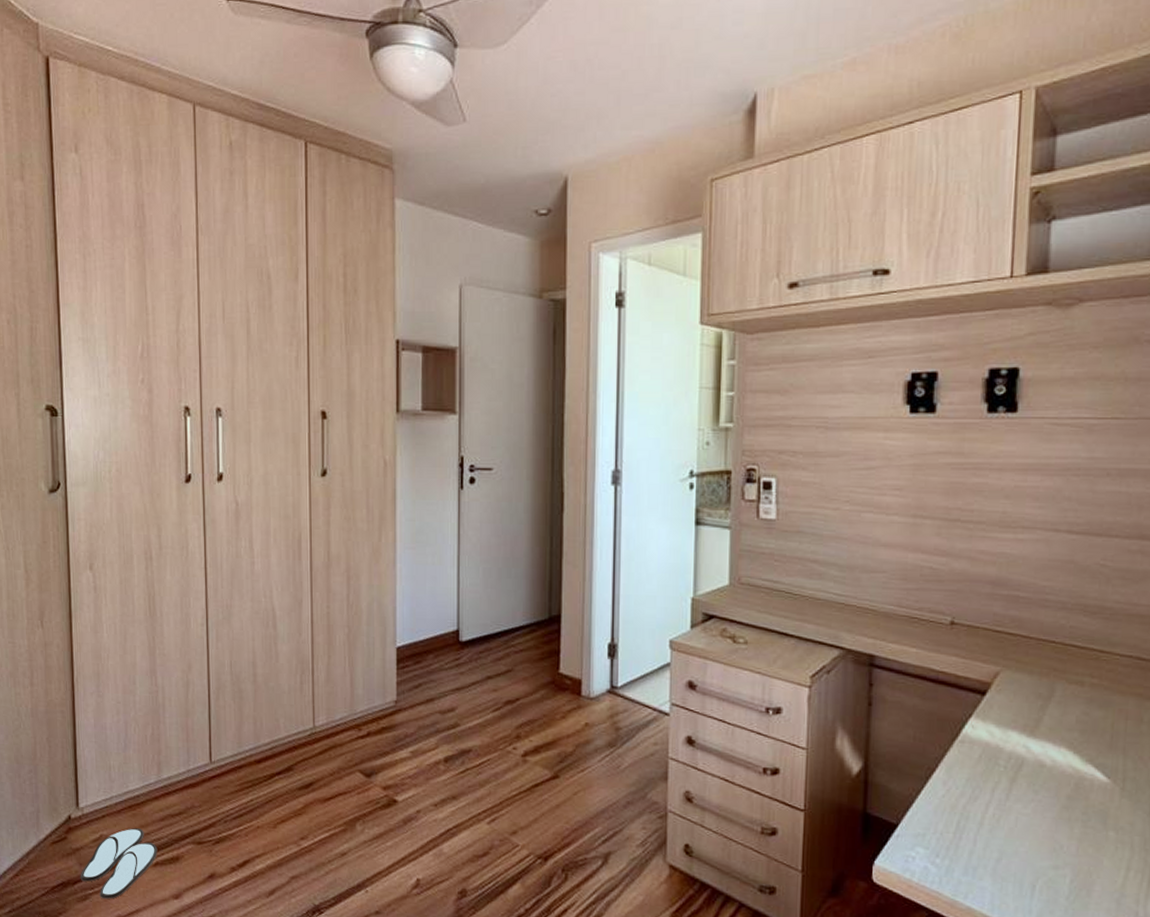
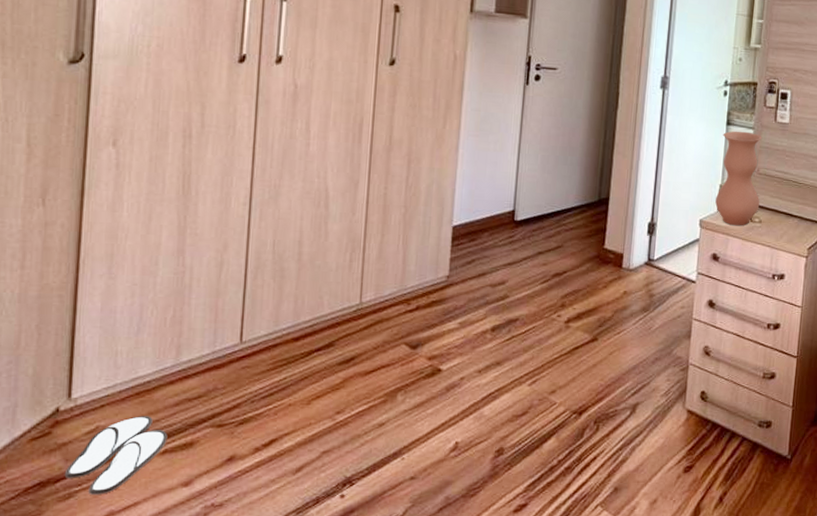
vase: none [687,531,744,648] -> present [715,131,763,226]

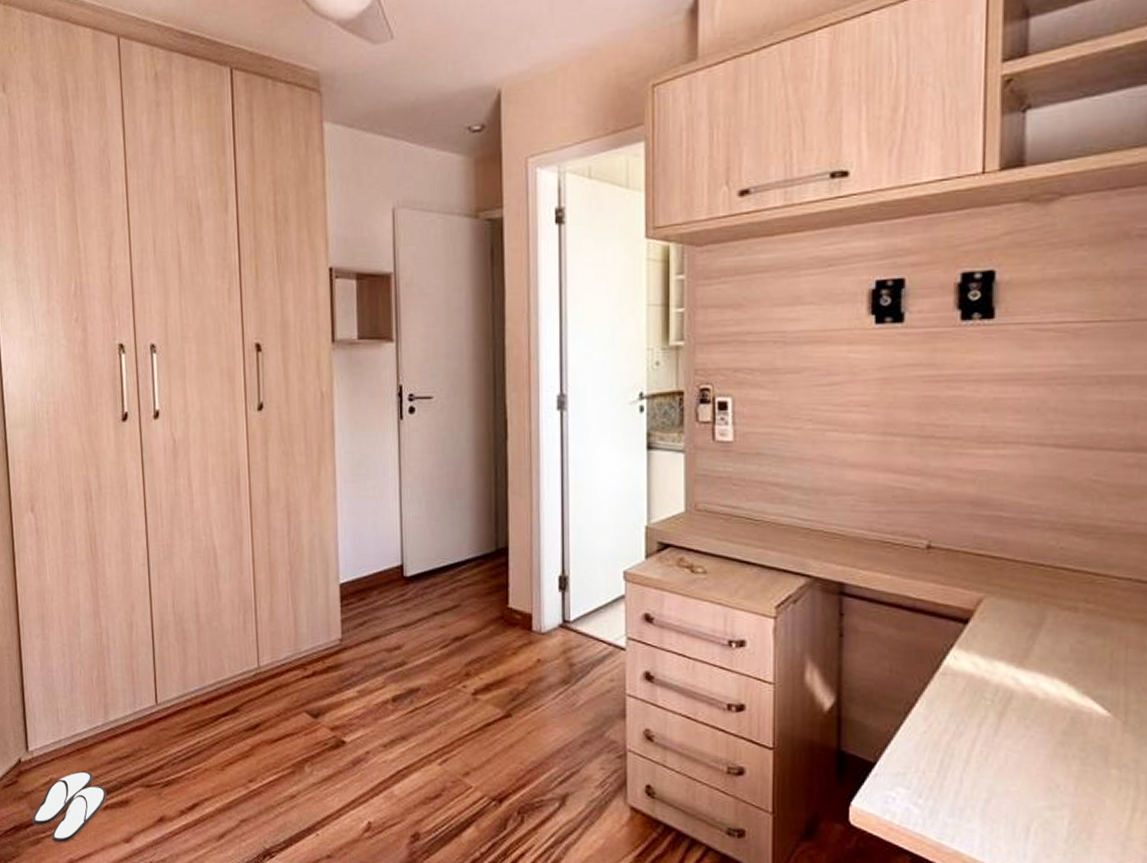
vase: present [715,131,763,226] -> none [642,456,702,579]

